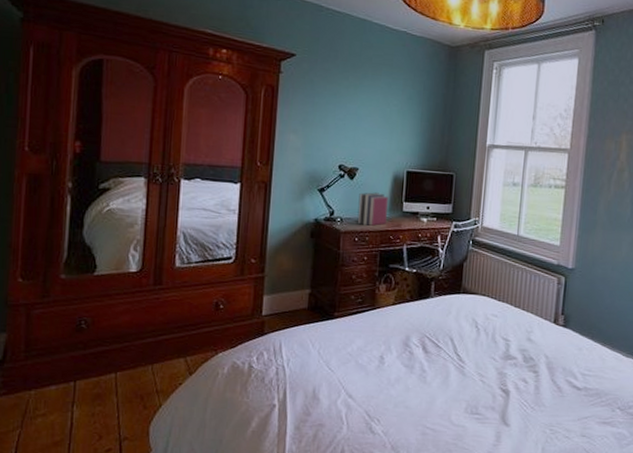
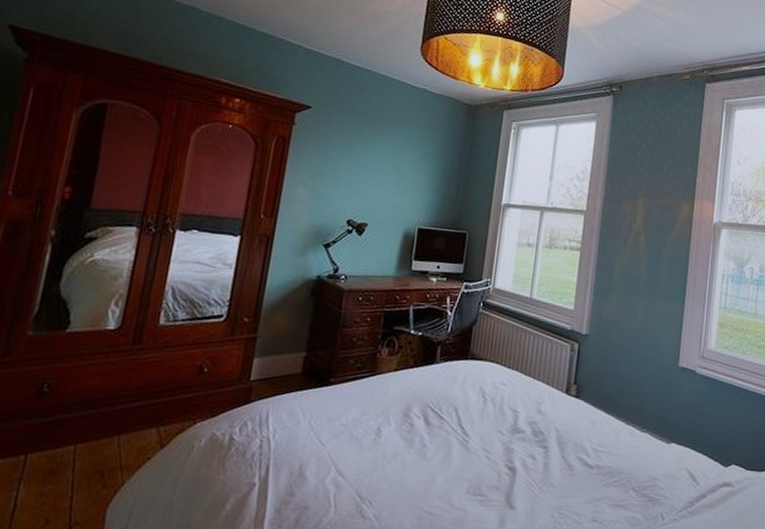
books: present [357,192,388,226] -> none [362,249,397,285]

